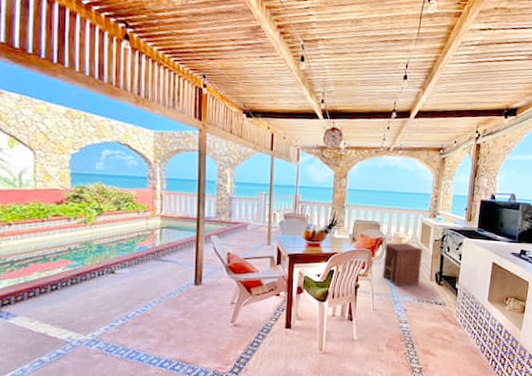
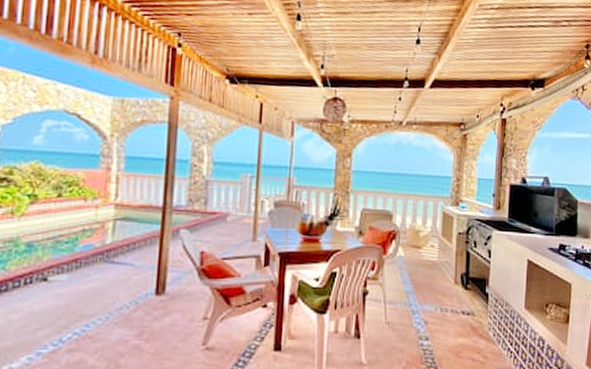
side table: present [383,243,422,286] -> none [397,237,444,292]

